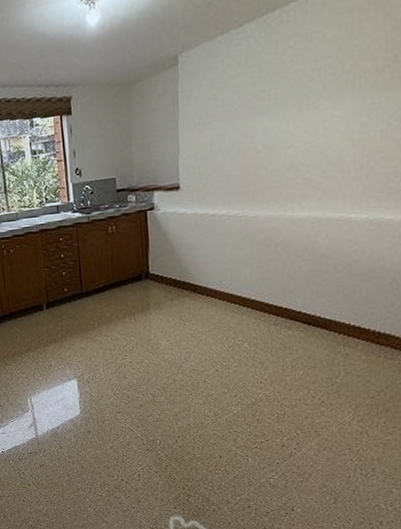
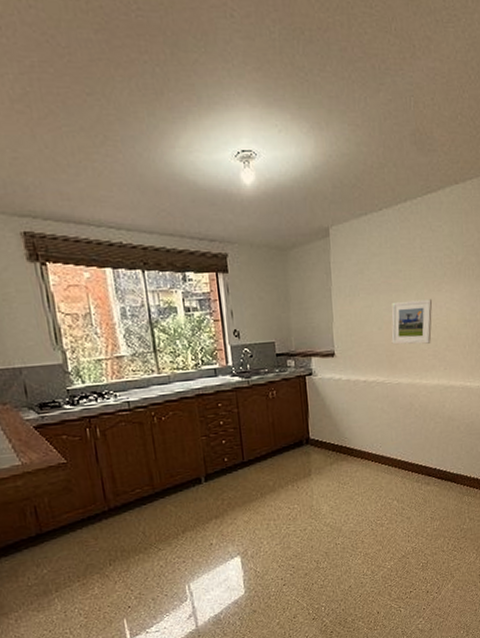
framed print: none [248,119,306,174] -> present [391,299,433,345]

